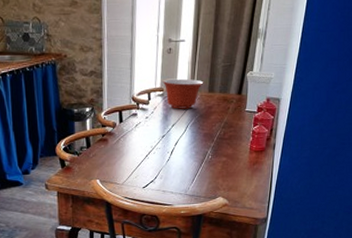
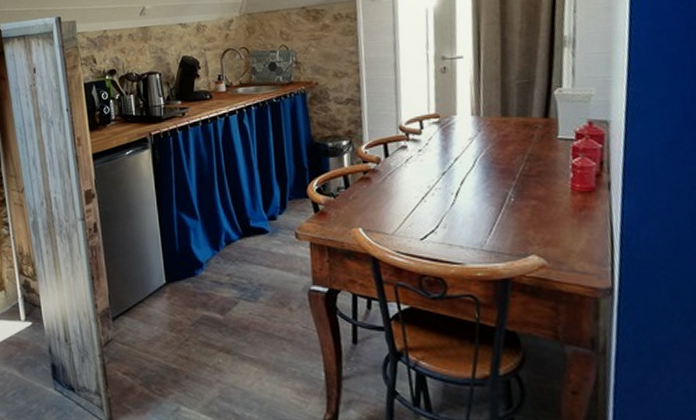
mixing bowl: present [162,78,204,109] -> none [437,101,494,139]

